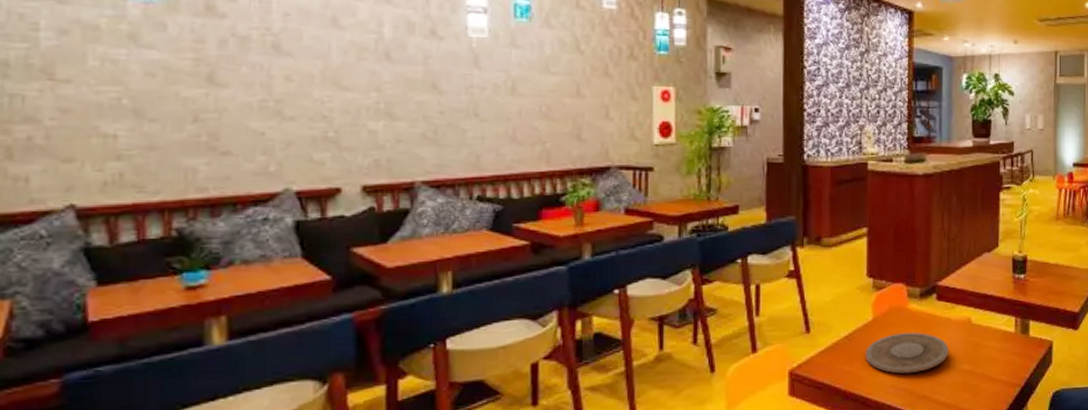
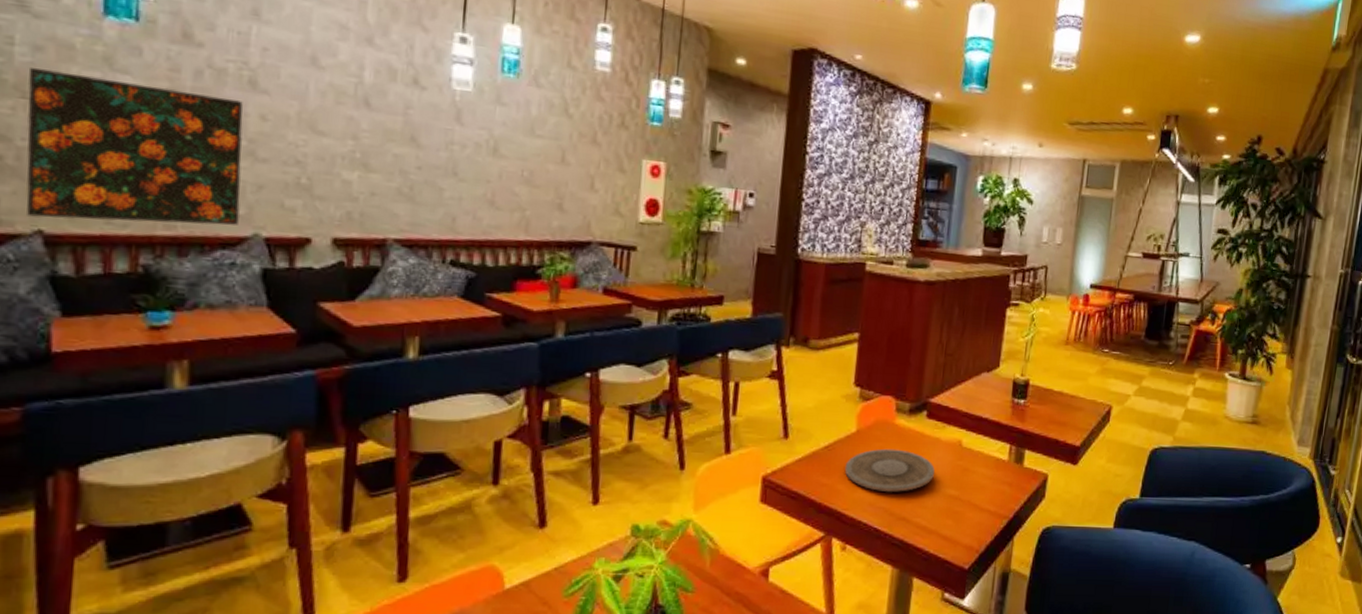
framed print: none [54,51,270,192] -> present [26,68,243,225]

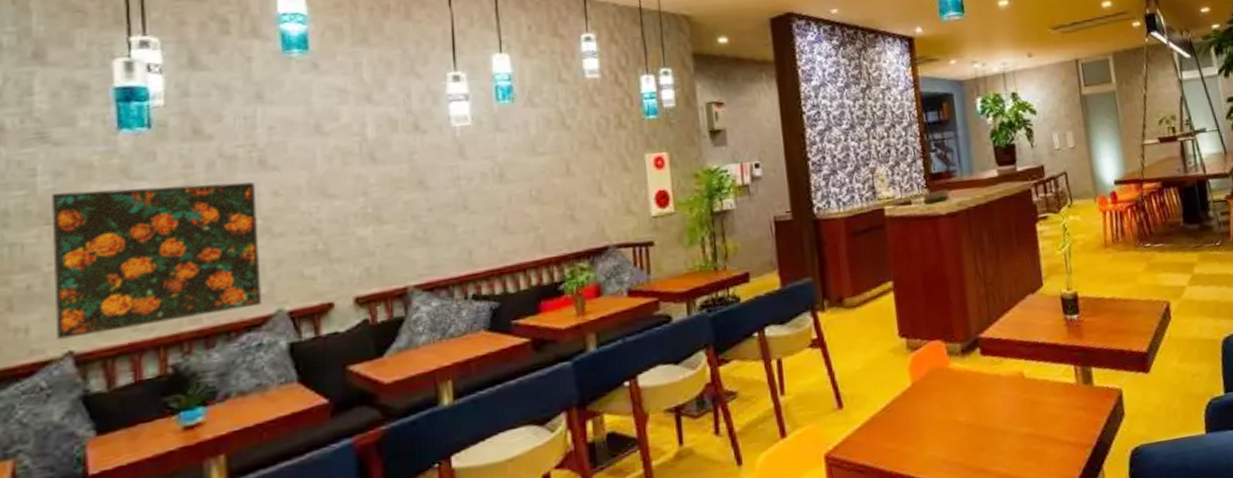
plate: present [844,448,935,492] -> none [907,394,1003,446]

